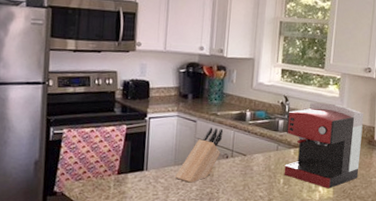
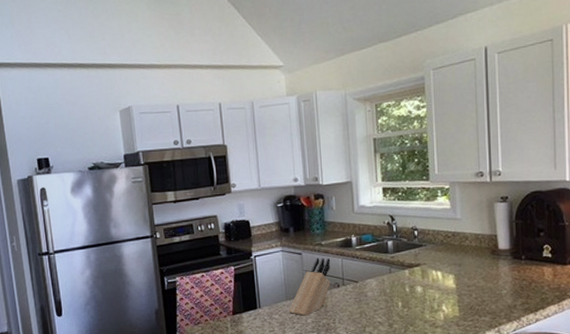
coffee maker: present [284,102,364,189] -> none [396,216,485,307]

